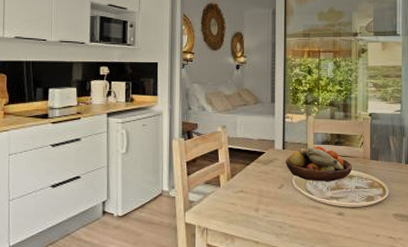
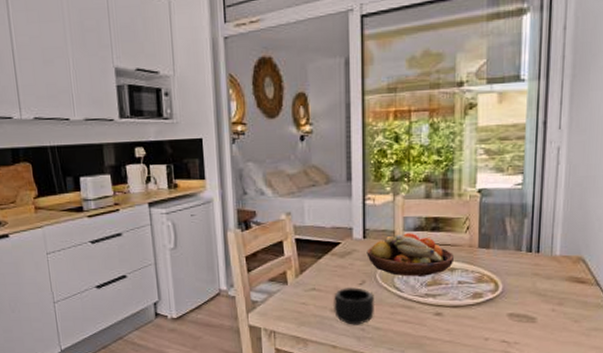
mug: none [257,189,291,223] -> present [332,286,375,325]

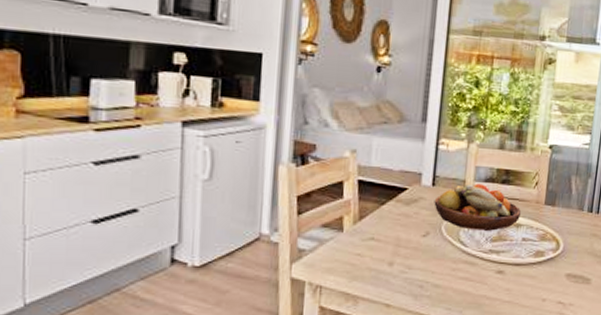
mug: present [332,286,375,325] -> none [391,238,438,282]

